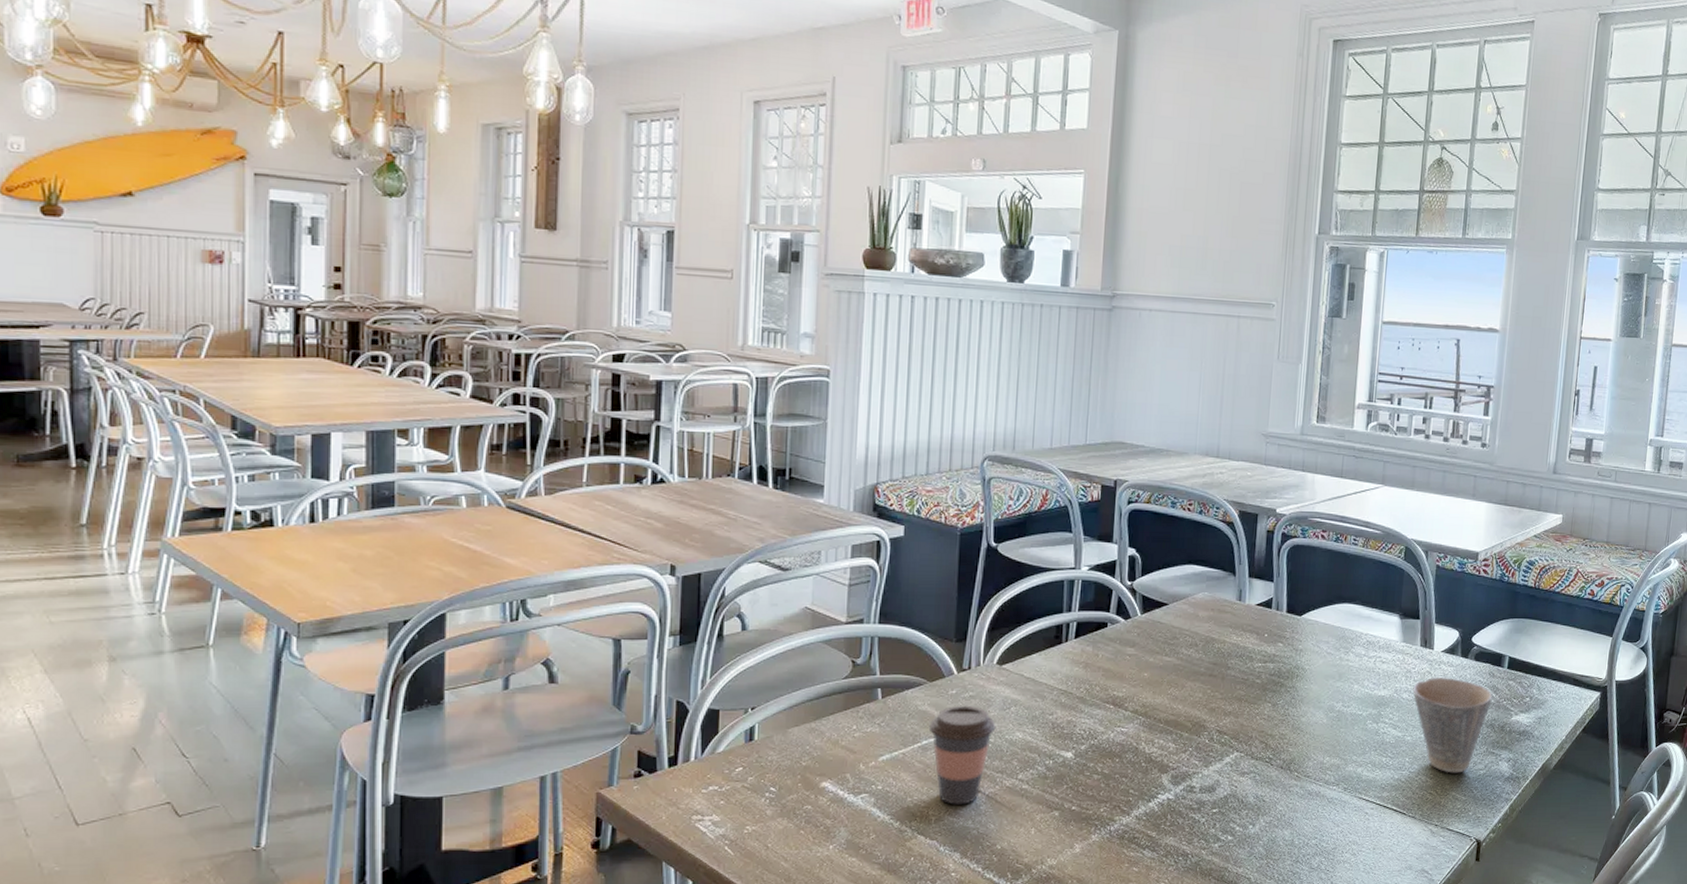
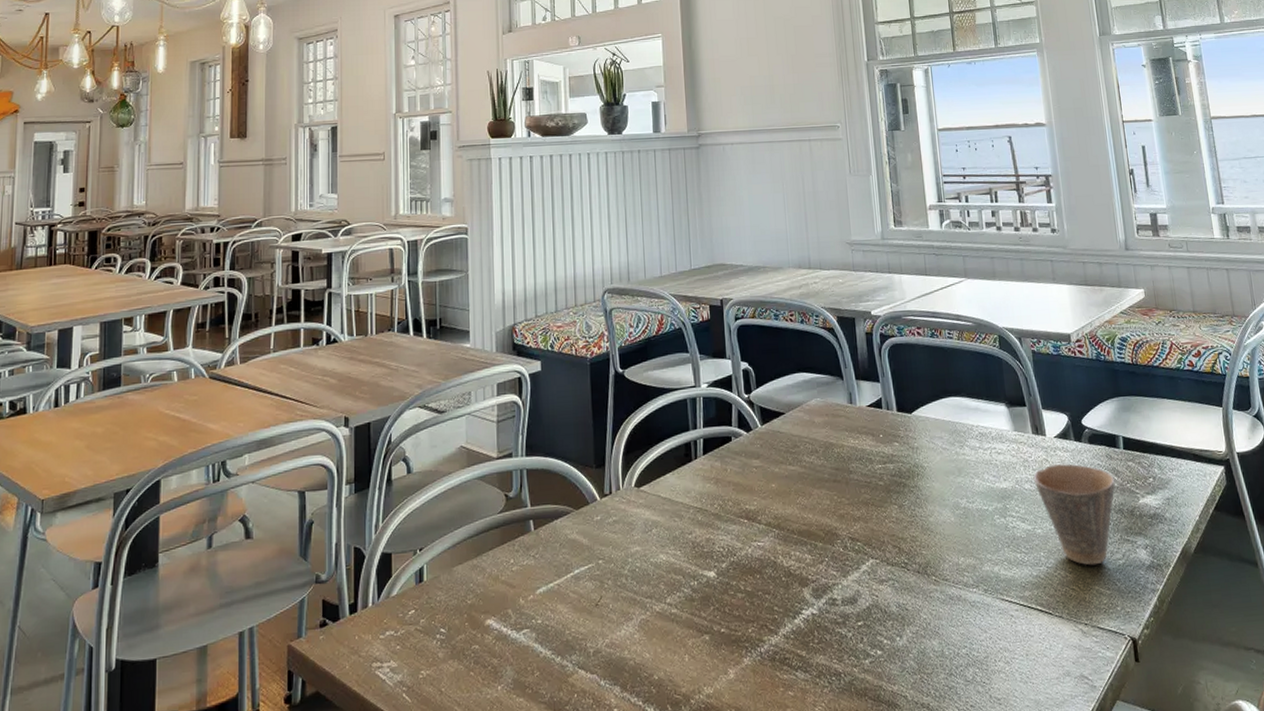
coffee cup: present [928,705,996,805] -> none [579,530,641,635]

